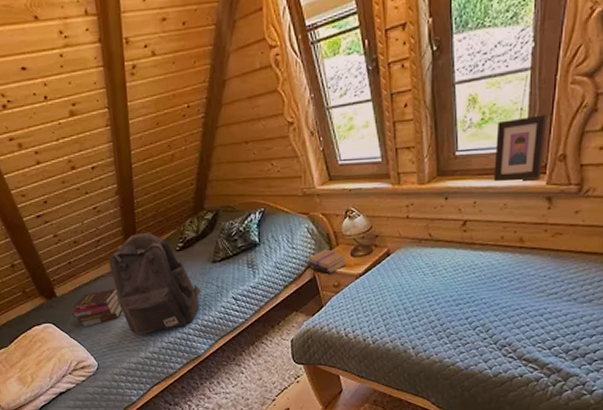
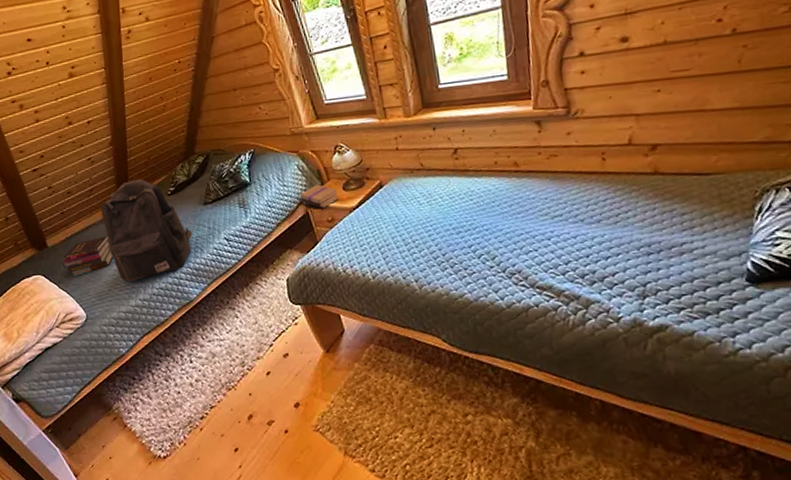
picture frame: present [493,114,547,181] -> none [476,46,527,109]

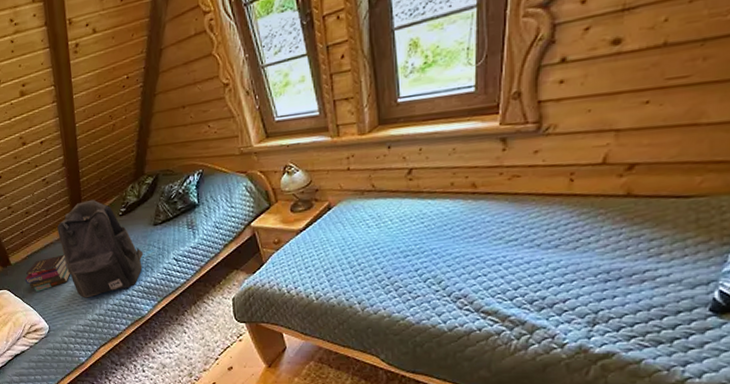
books: present [297,184,338,209] -> none [244,206,286,231]

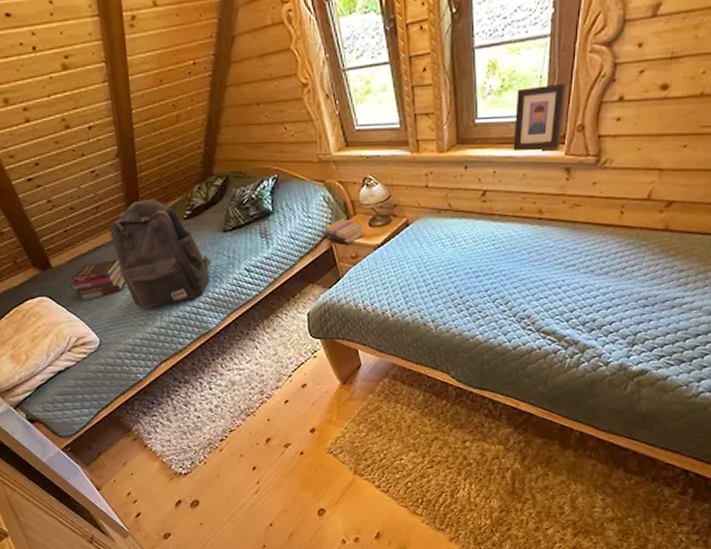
books: none [244,206,286,231] -> present [321,218,363,244]
picture frame: none [440,52,498,126] -> present [513,83,566,150]

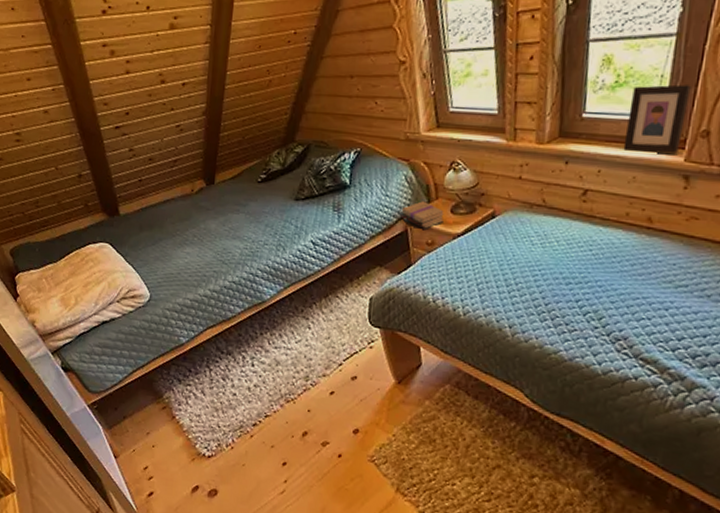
books: present [69,258,125,301] -> none [132,214,188,253]
backpack: present [109,198,212,309] -> none [182,158,278,270]

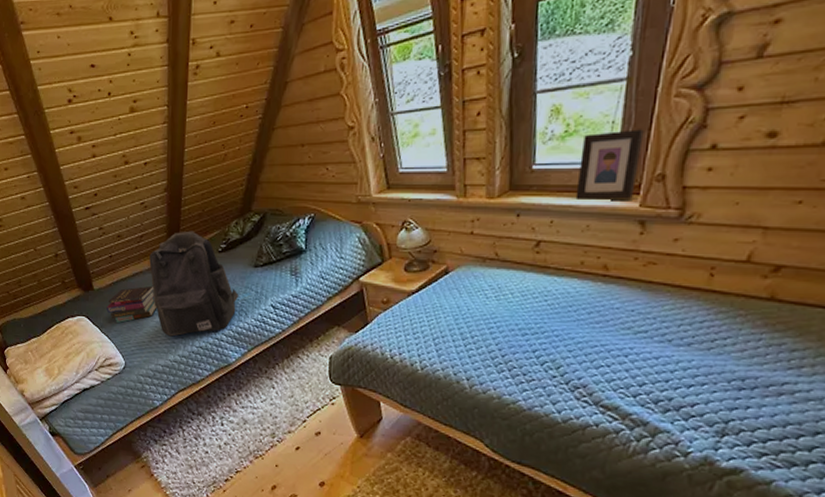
books: none [132,214,188,253] -> present [106,285,156,324]
backpack: none [182,158,278,270] -> present [149,230,239,337]
books: present [398,201,444,229] -> none [353,261,398,288]

